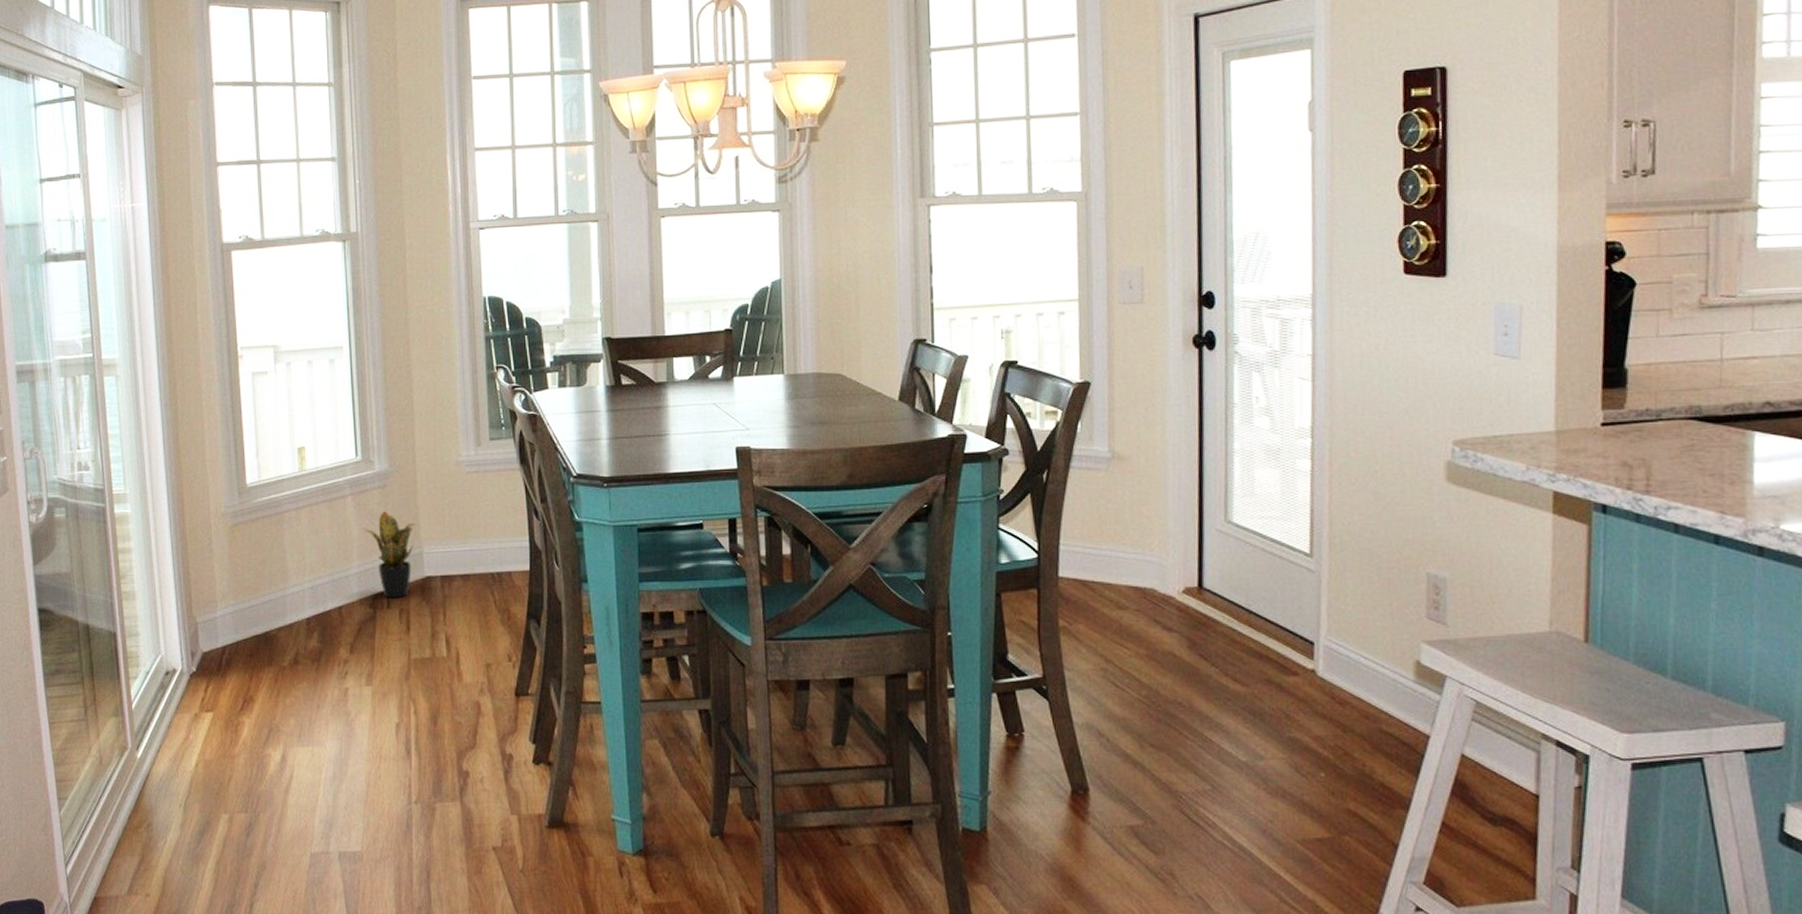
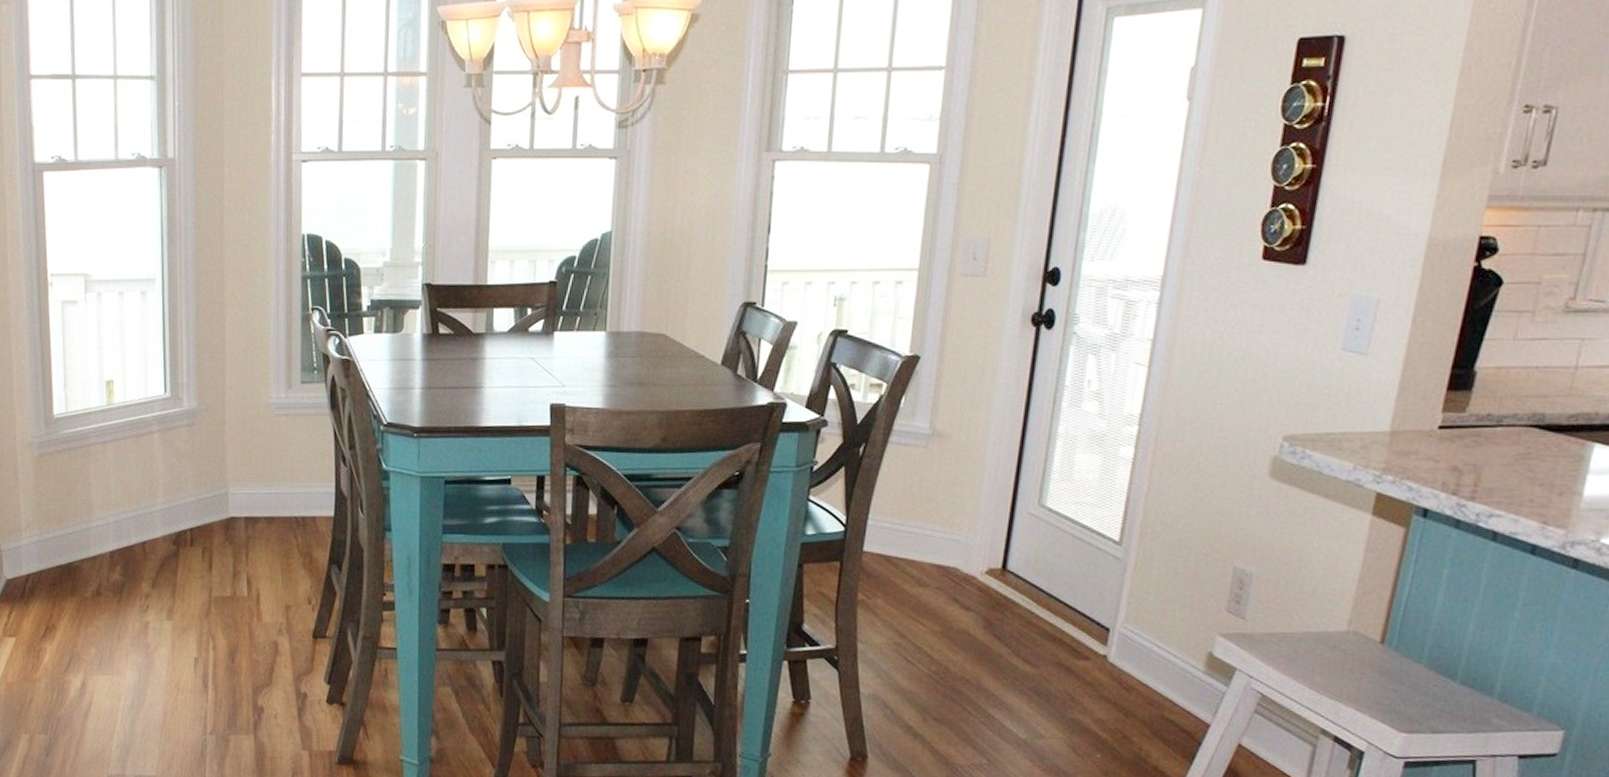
potted plant: present [364,511,418,597] -> none [170,450,224,536]

